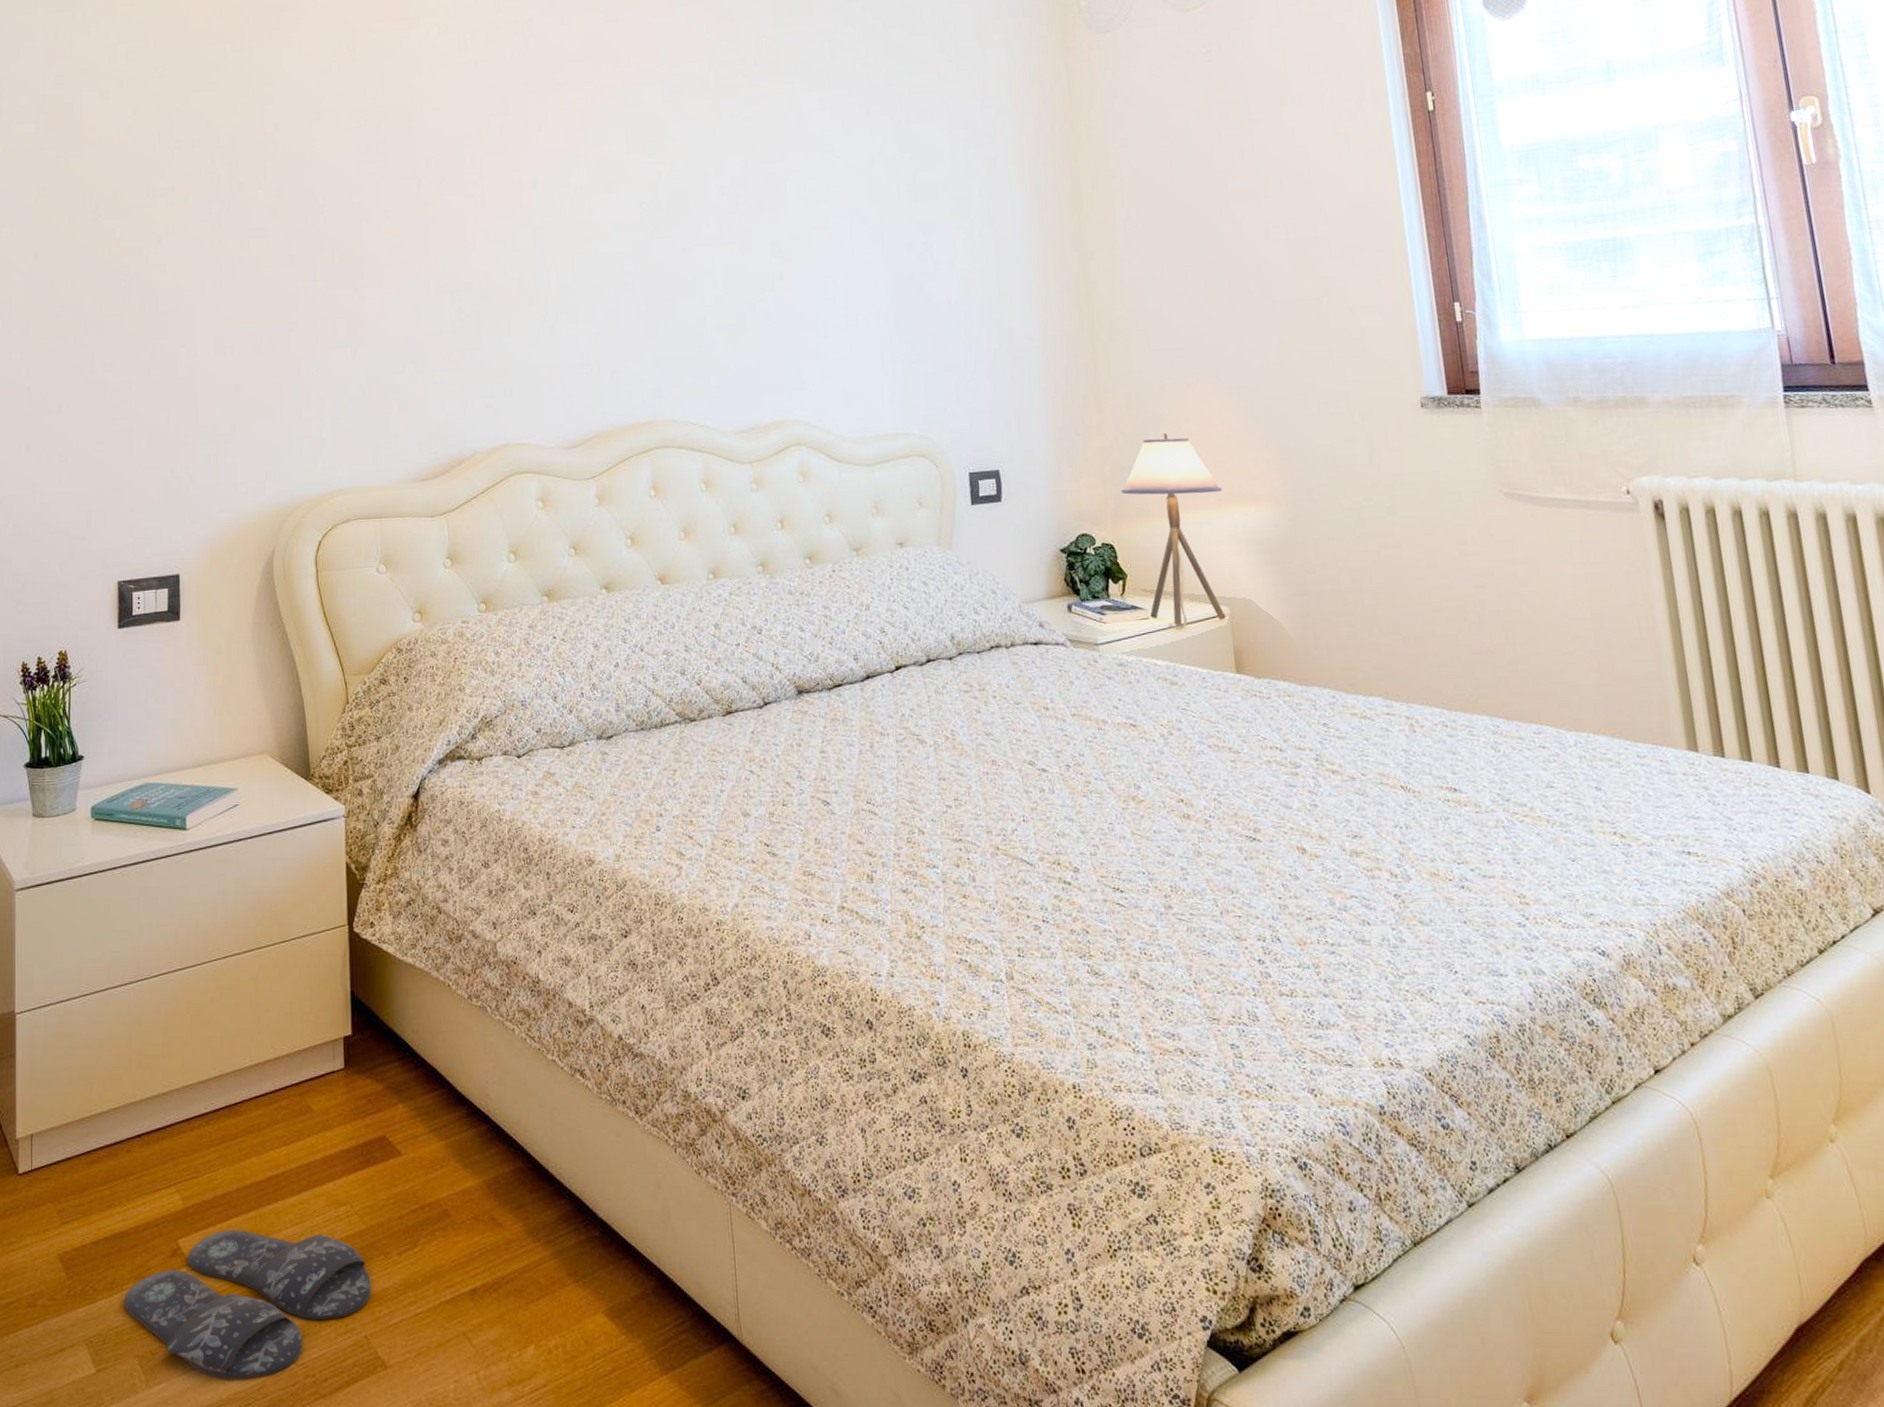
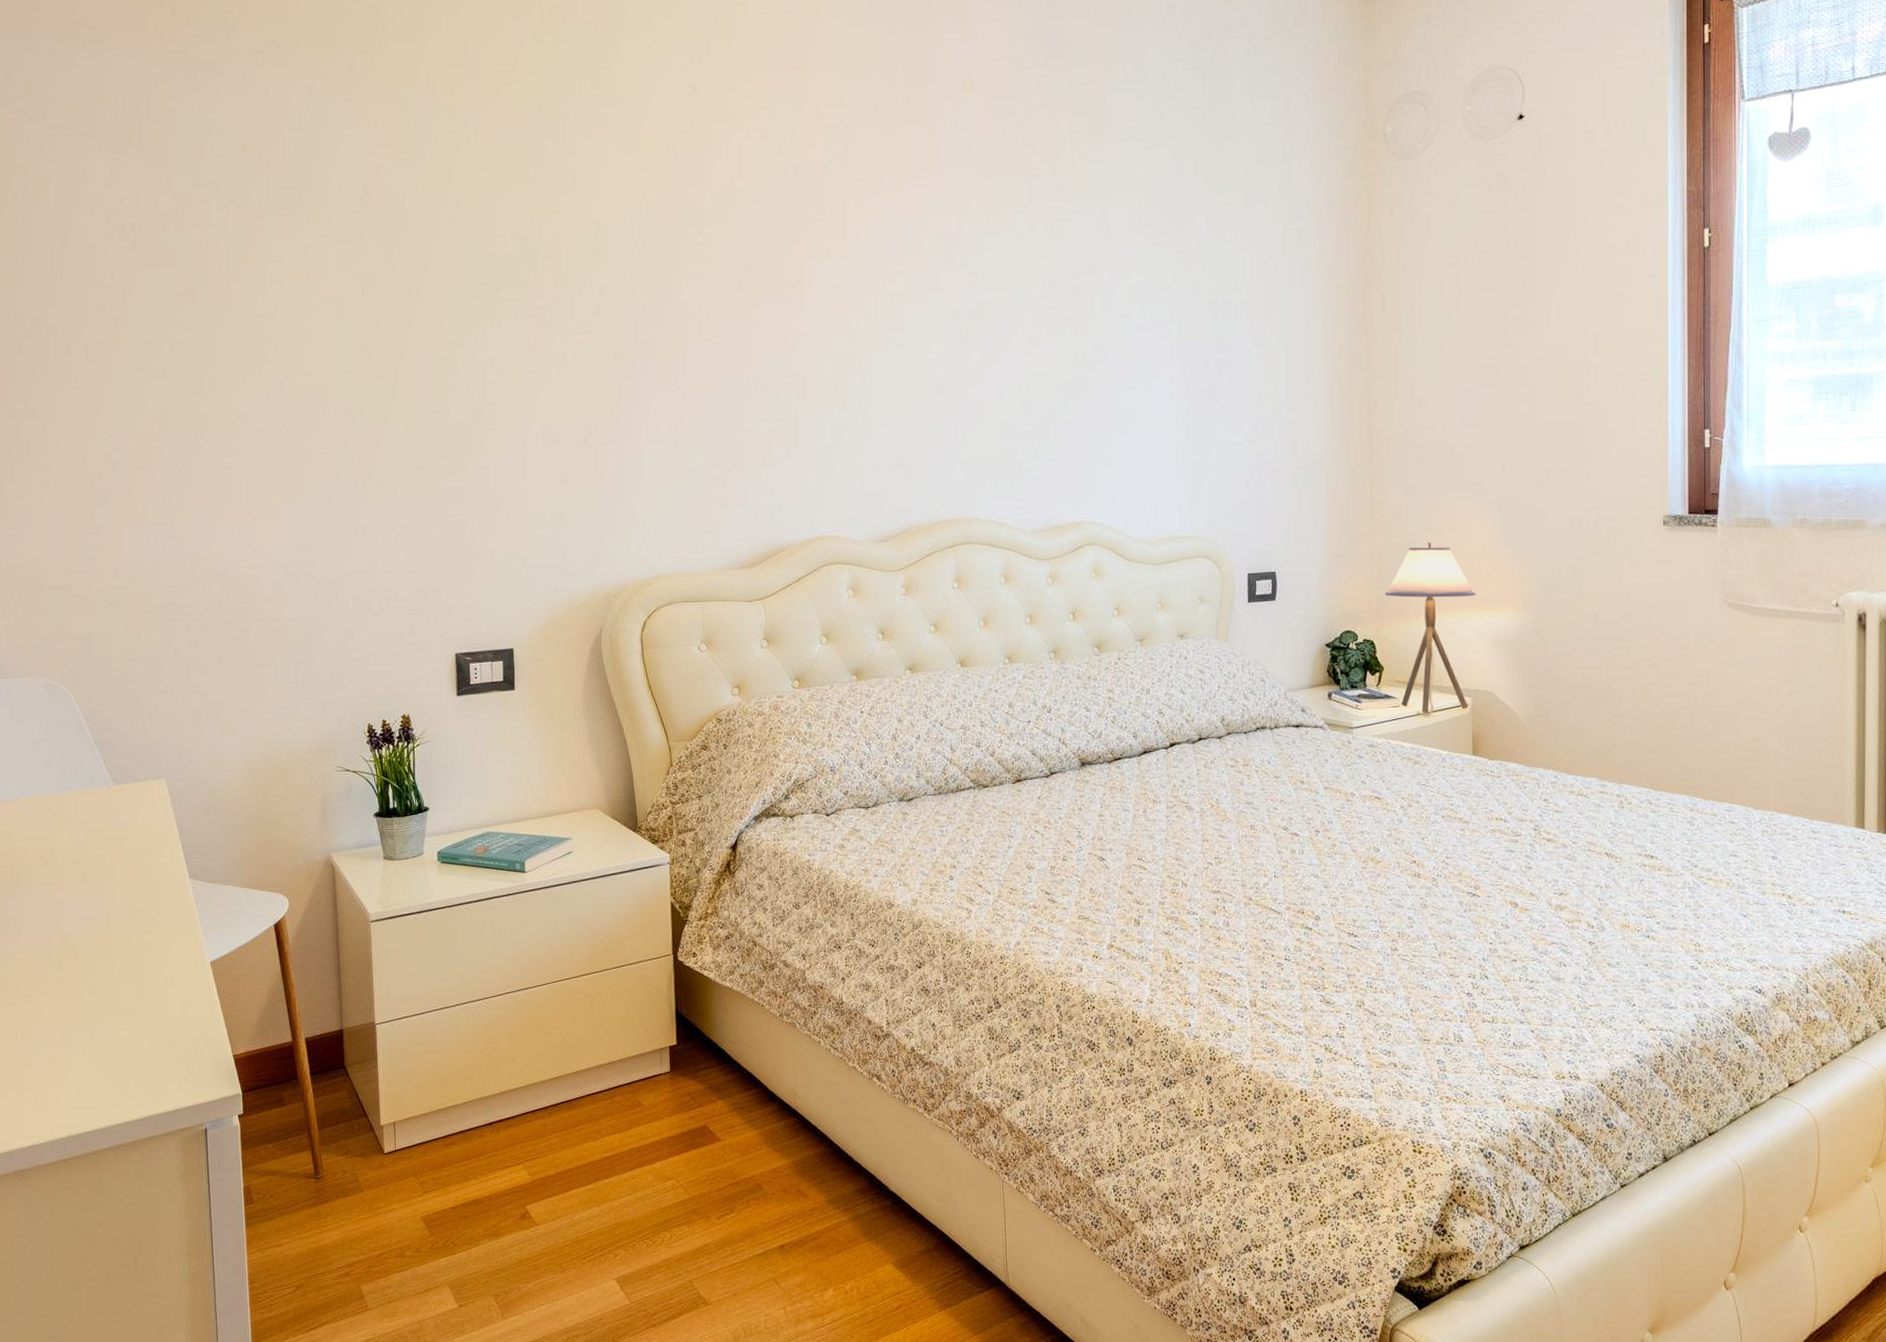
slippers: present [124,1230,371,1379] -> none [481,1199,694,1312]

